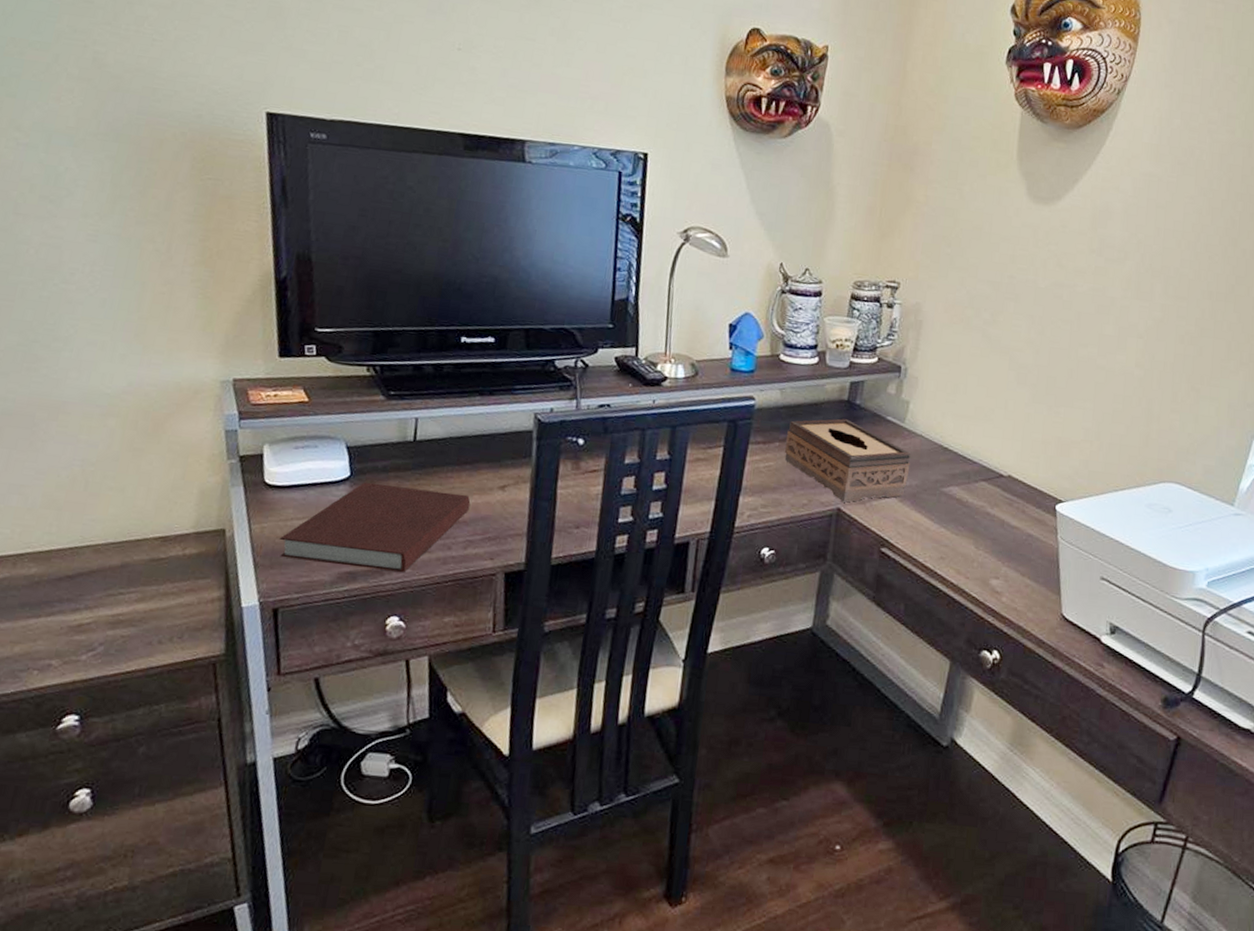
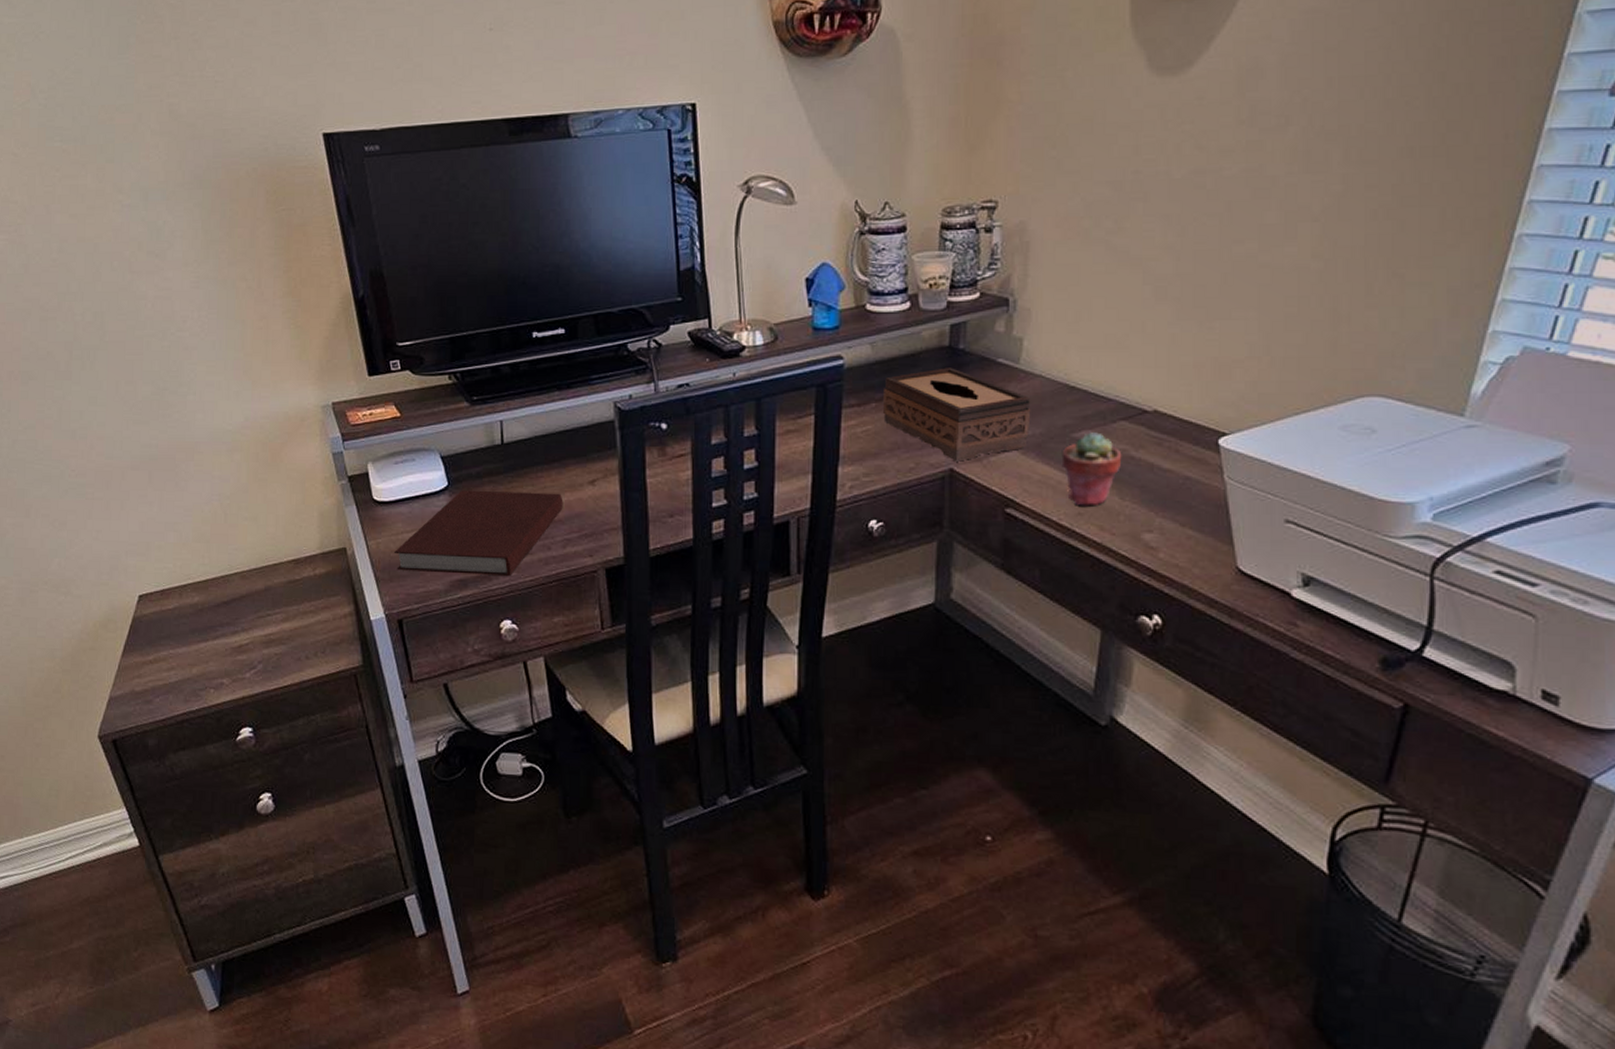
potted succulent: none [931,488,980,553] -> present [1061,432,1122,507]

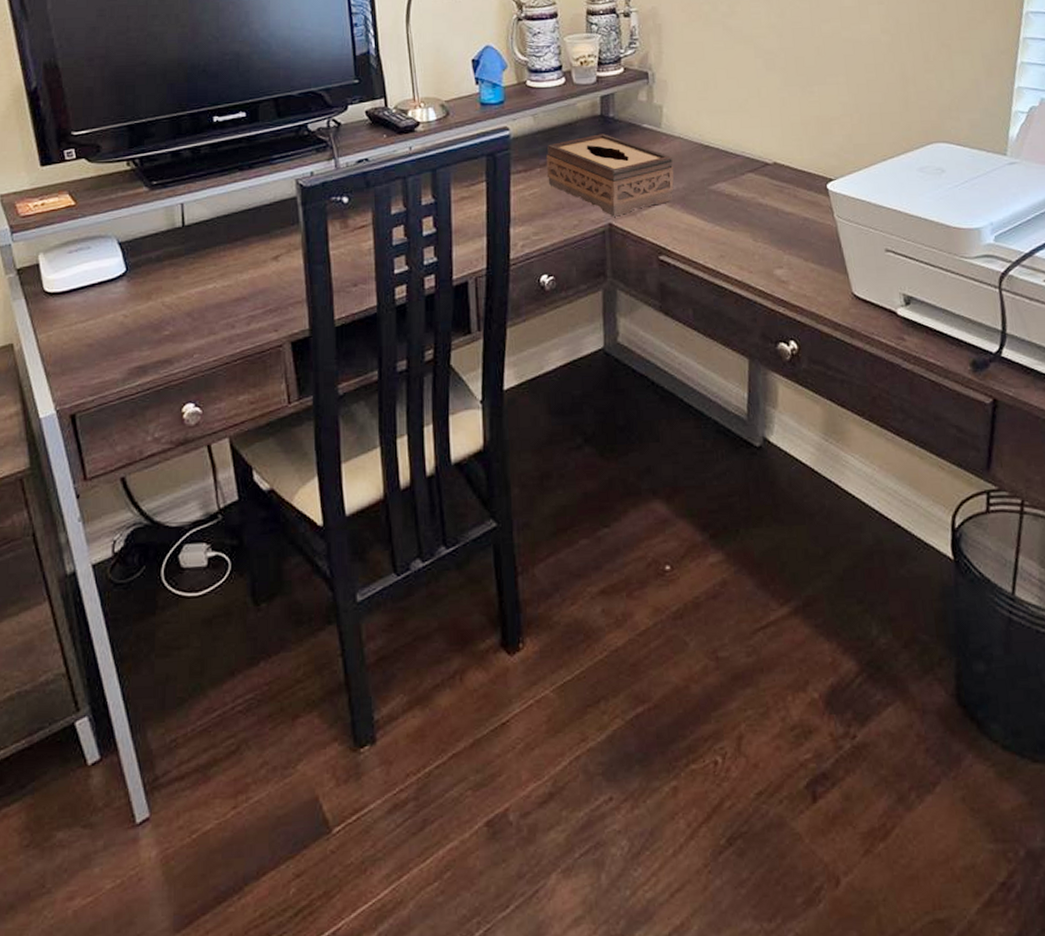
notebook: present [393,490,563,576] -> none [66,271,247,363]
potted succulent: present [1061,432,1122,507] -> none [702,184,752,249]

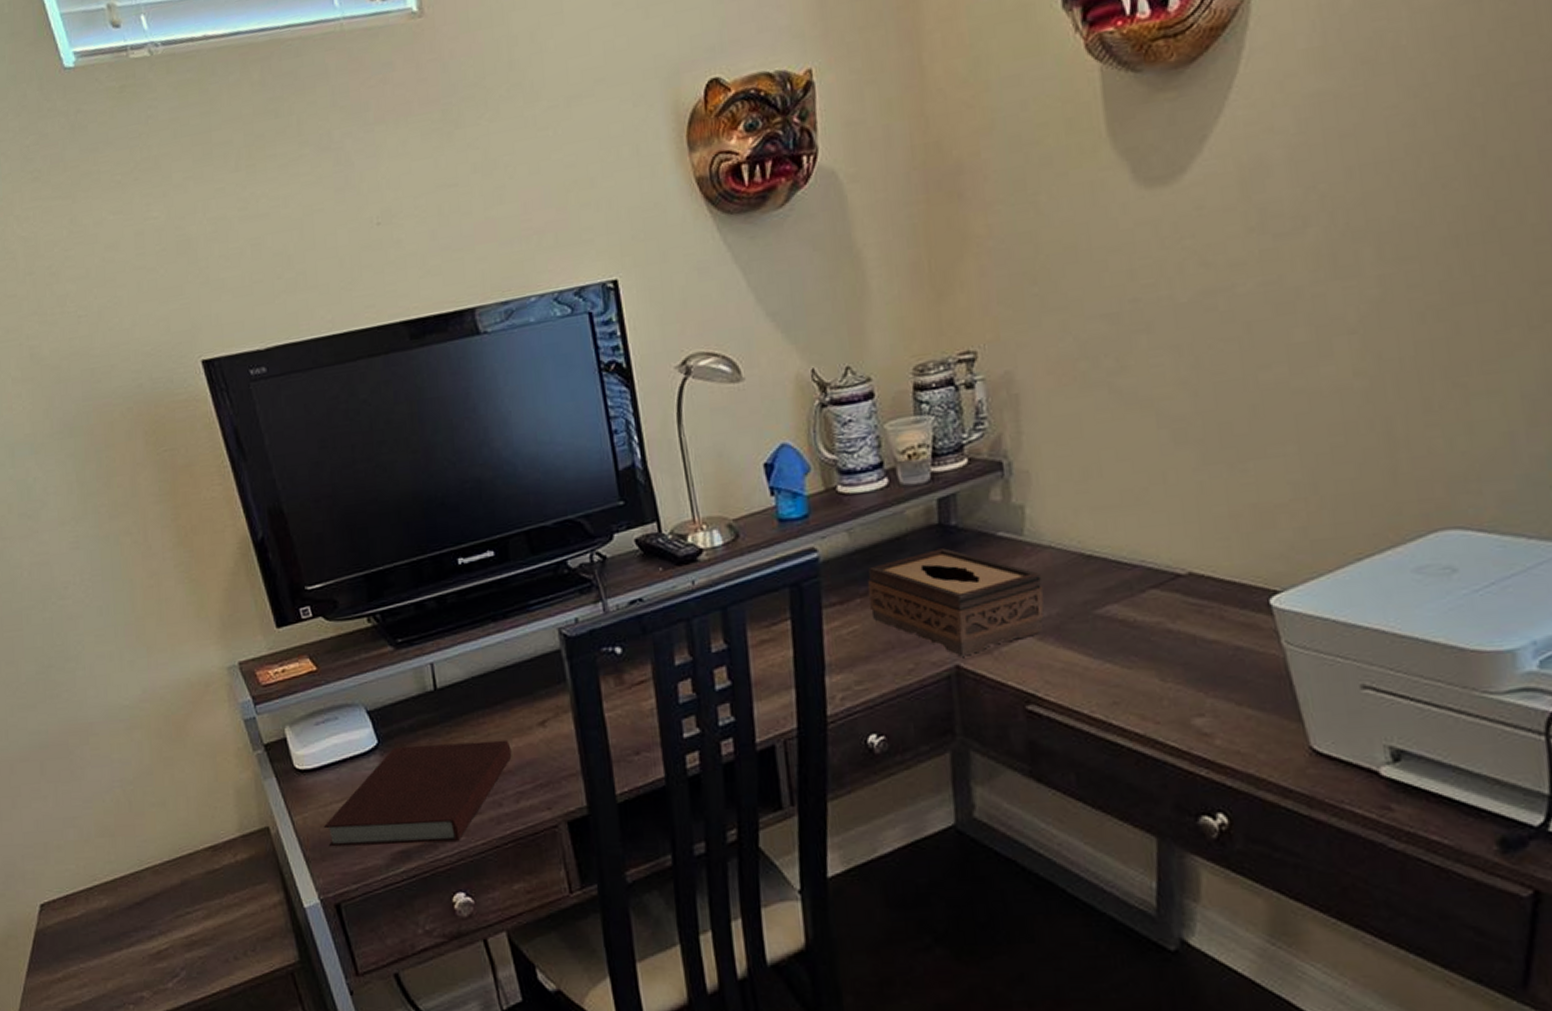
notebook: none [66,271,247,363] -> present [323,739,512,847]

